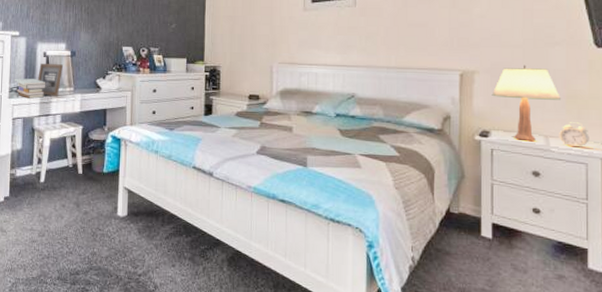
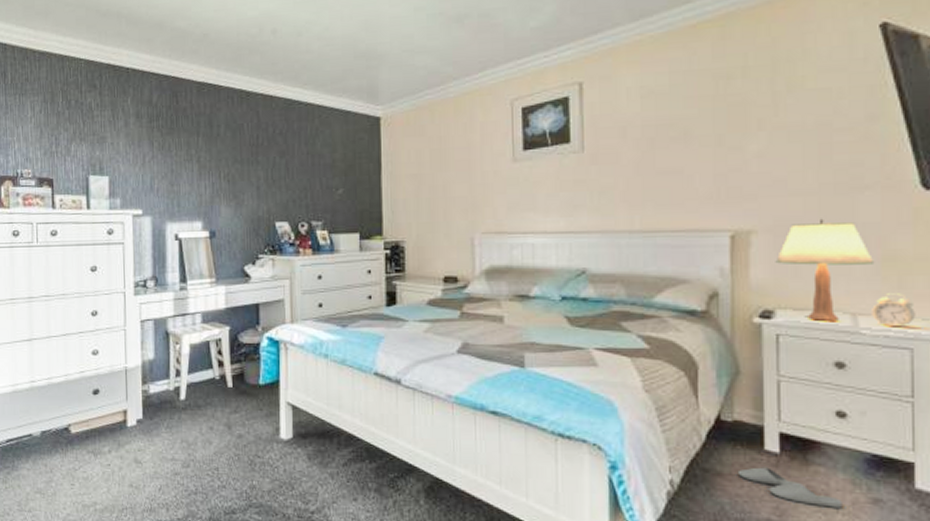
books: present [15,78,46,99] -> none [140,269,181,294]
picture frame: present [38,64,64,97] -> none [169,249,201,291]
slippers: none [461,249,536,282] -> present [737,467,842,508]

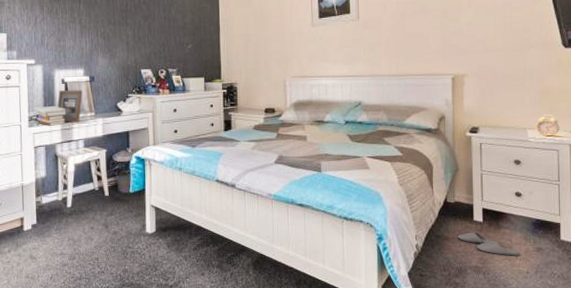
books: none [140,269,181,294] -> present [34,106,67,126]
picture frame: none [169,249,201,291] -> present [57,90,83,123]
table lamp: present [775,218,875,322] -> none [479,66,537,134]

